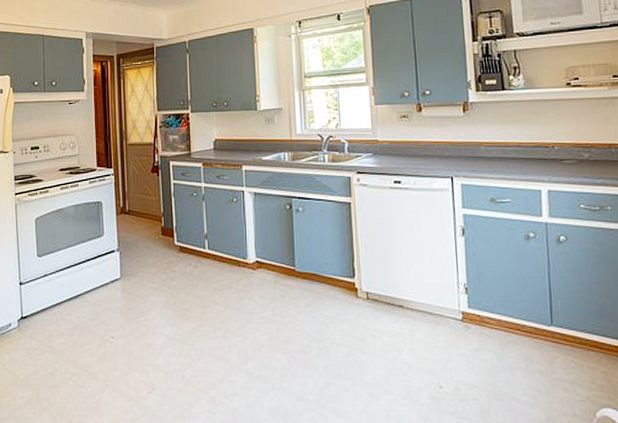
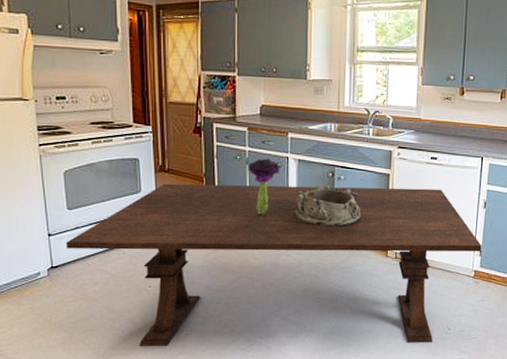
dining table: none [34,216,467,407] -> present [65,183,482,347]
bouquet: none [204,194,237,254] -> present [248,158,280,215]
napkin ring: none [254,218,324,264] -> present [294,184,361,227]

